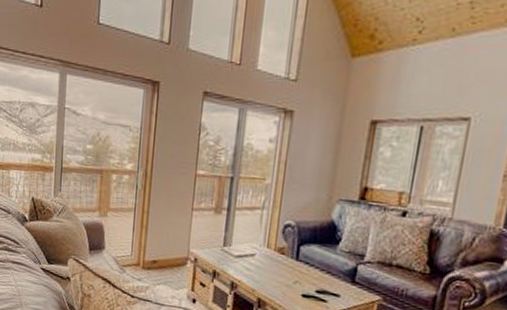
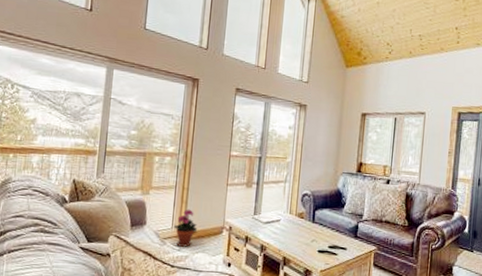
potted plant: none [134,235,159,277] -> present [174,209,198,247]

